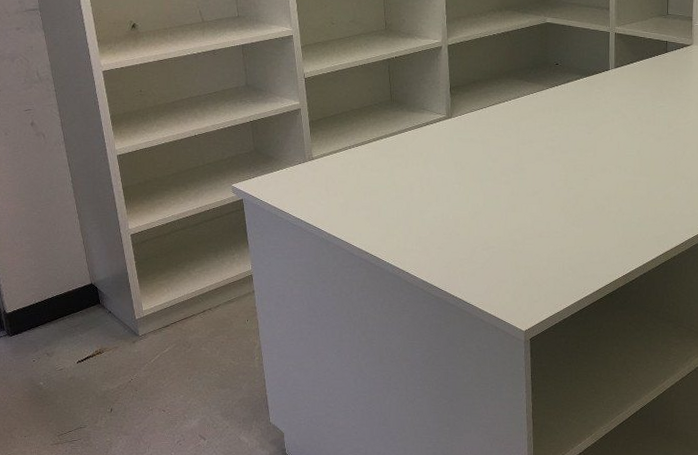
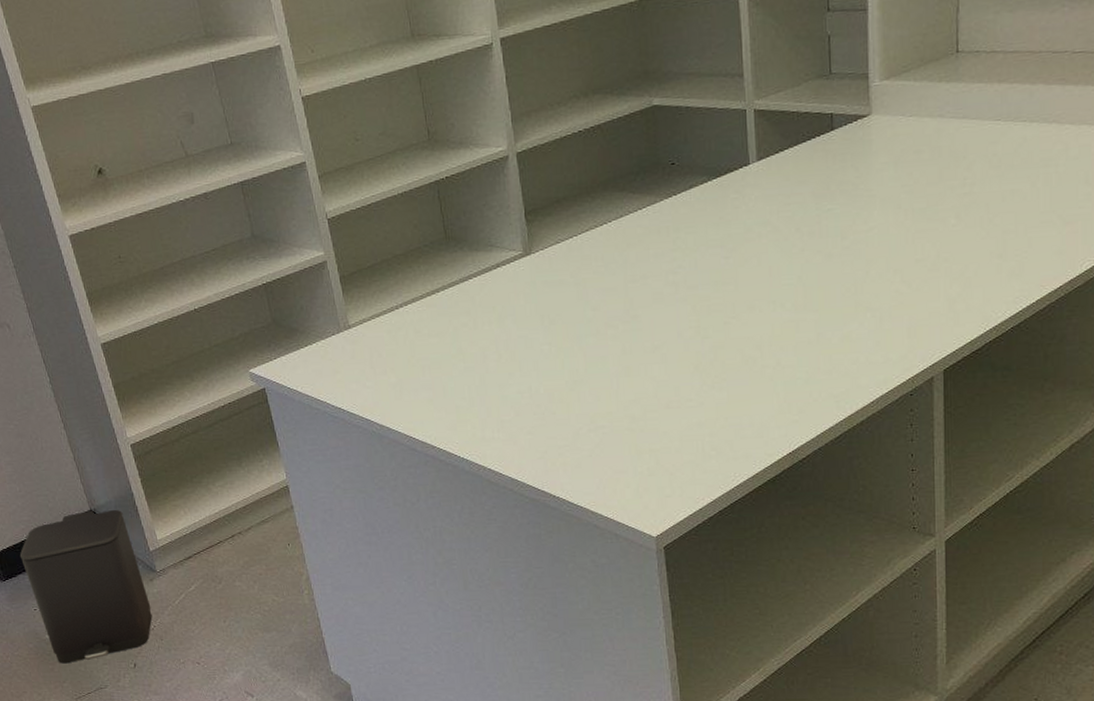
pedal bin: none [27,284,131,406] -> present [19,509,152,664]

